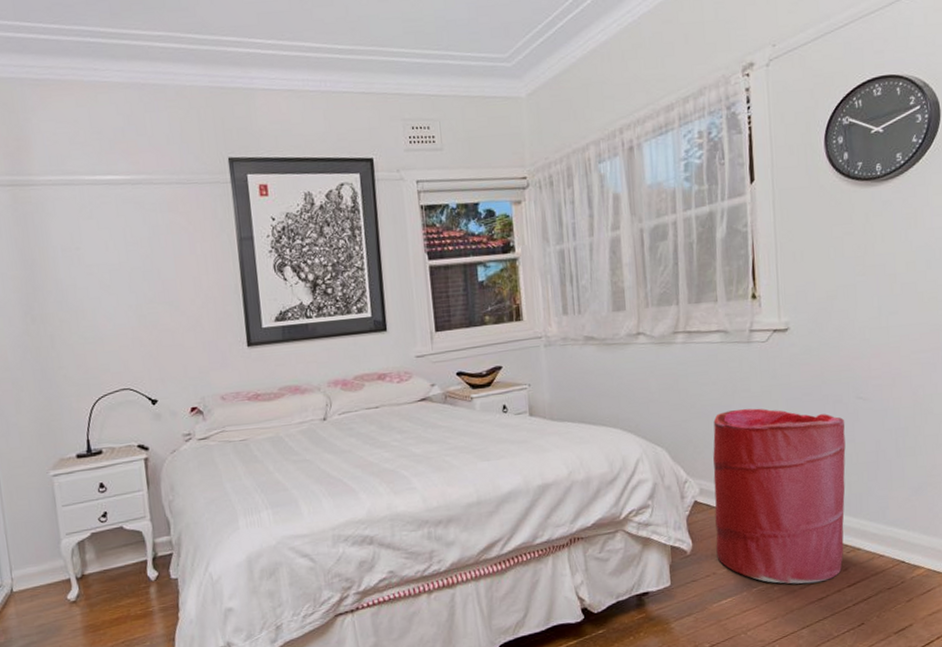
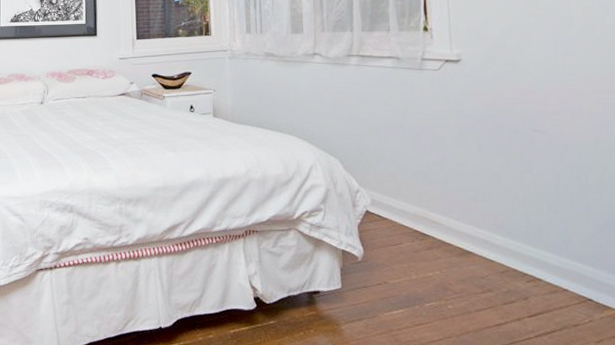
laundry hamper: present [713,408,846,584] -> none [385,129,523,308]

